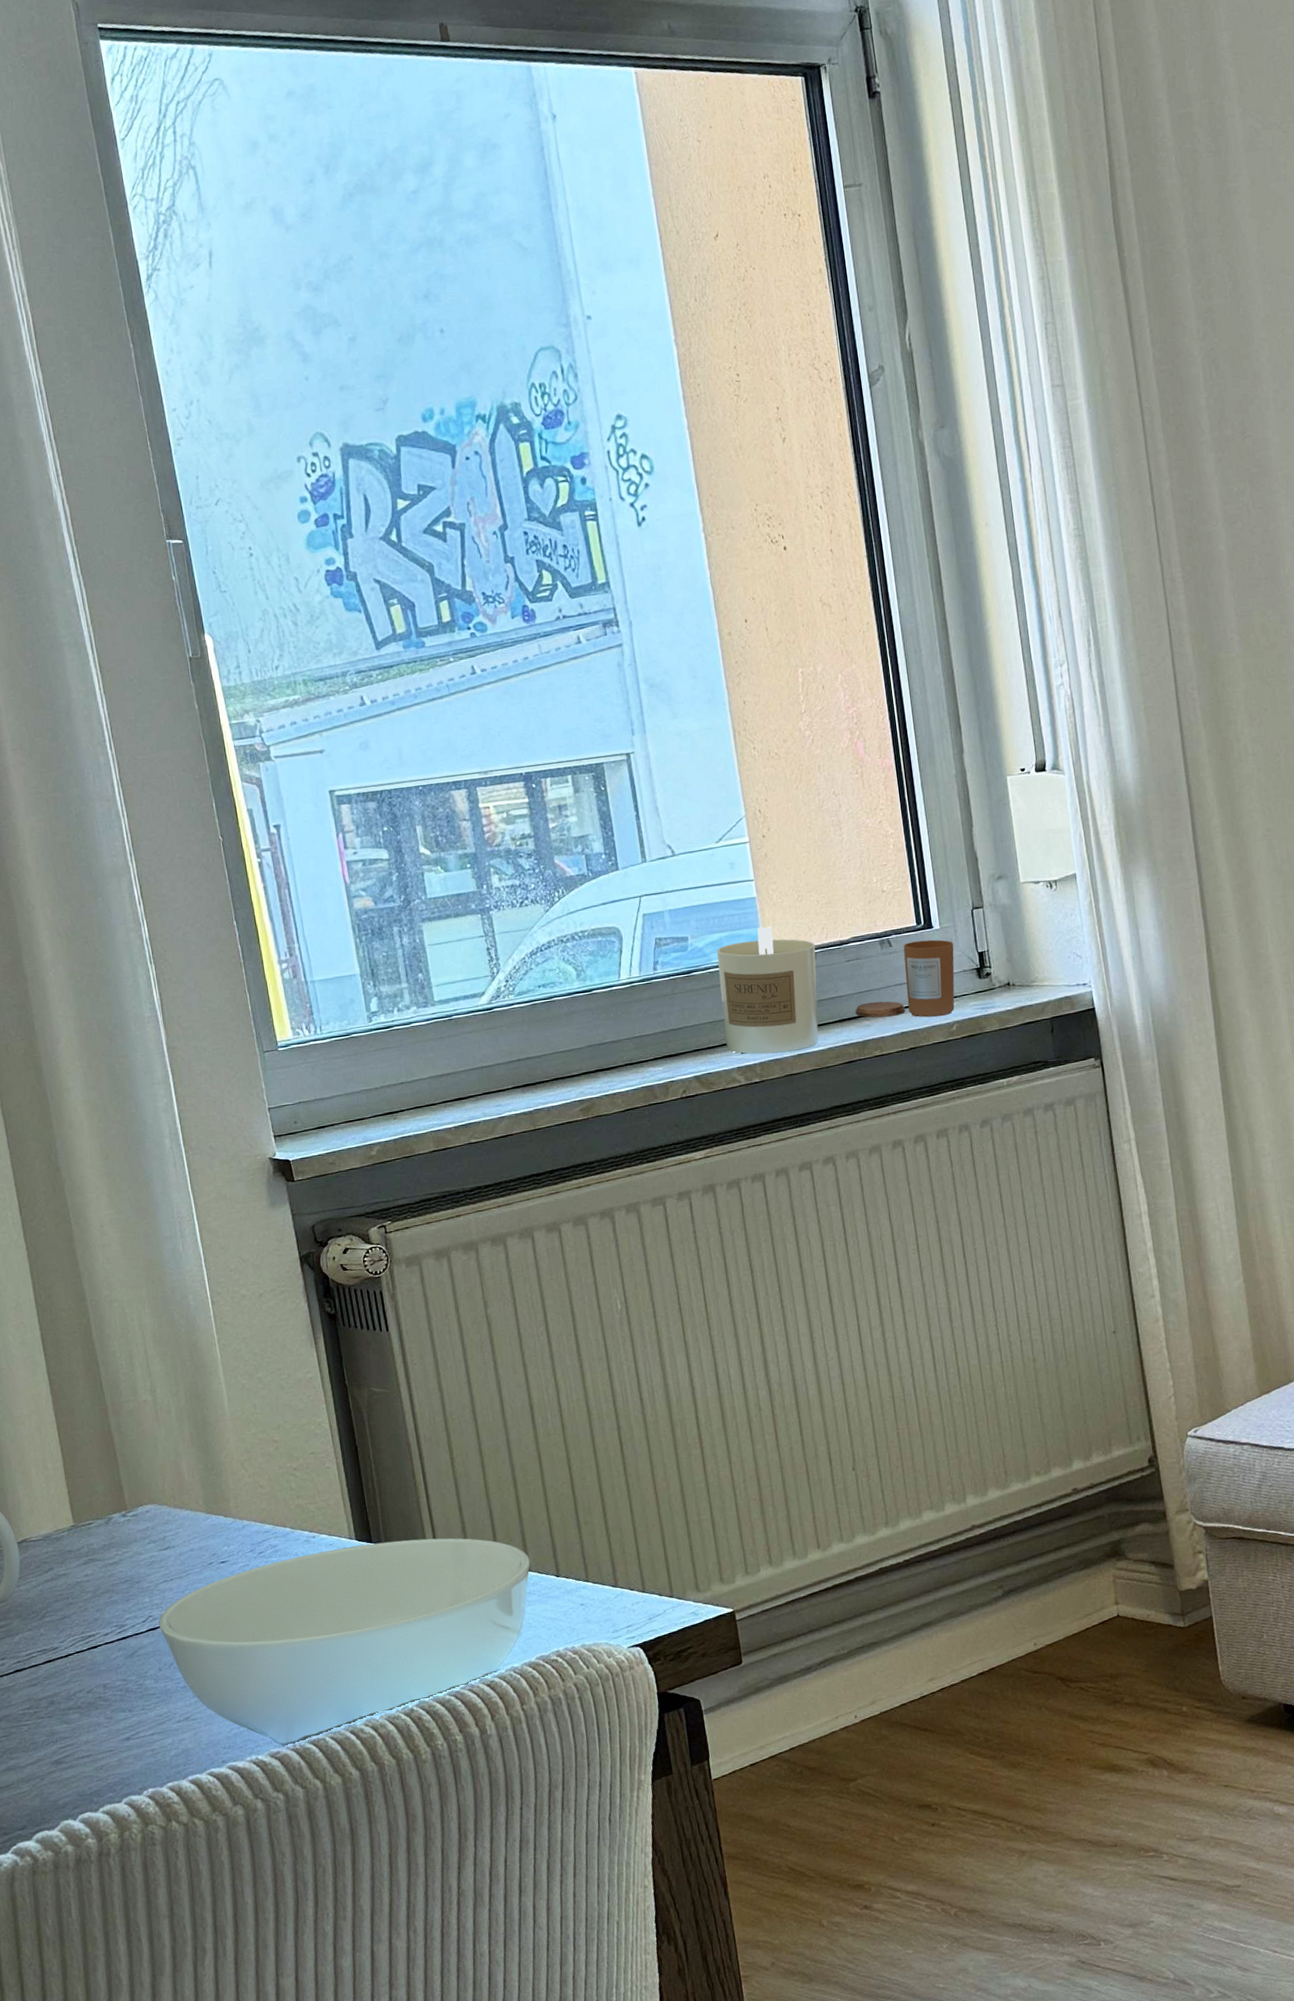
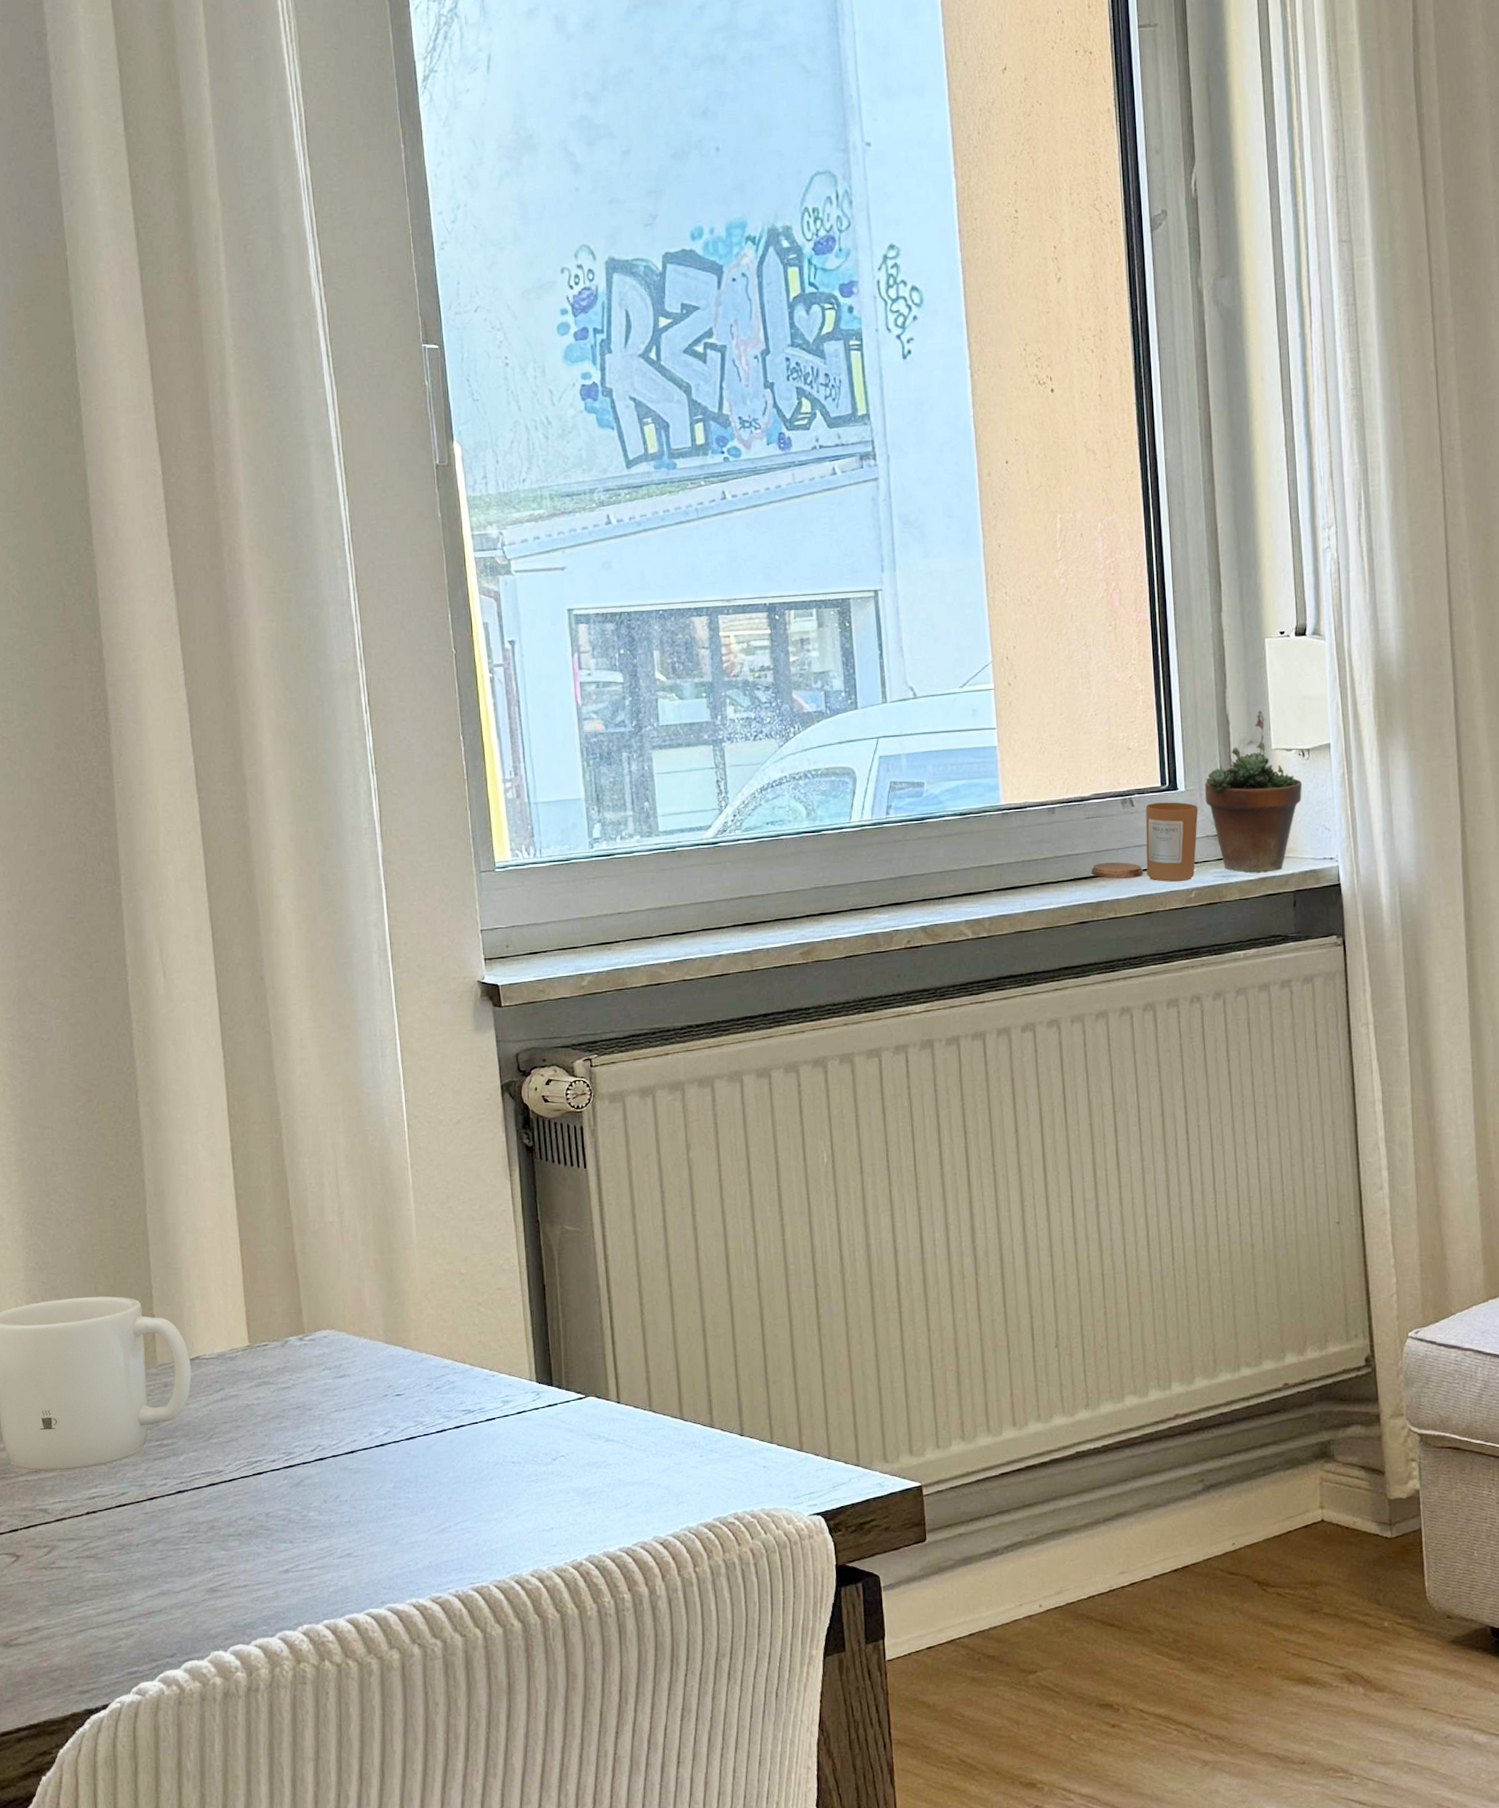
bowl: present [158,1538,530,1748] -> none [327,1385,714,1593]
candle: present [717,926,819,1055] -> none [952,777,1055,909]
succulent plant: none [958,846,1053,1004] -> present [1204,710,1303,874]

